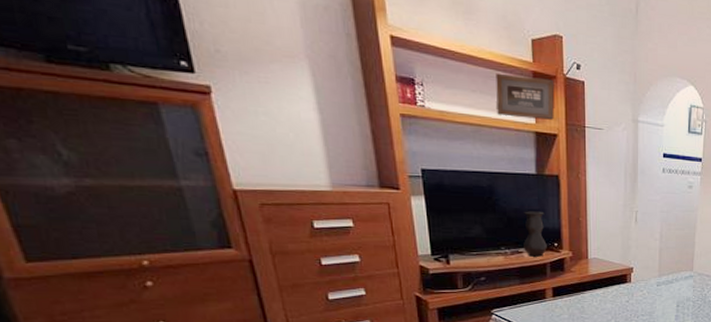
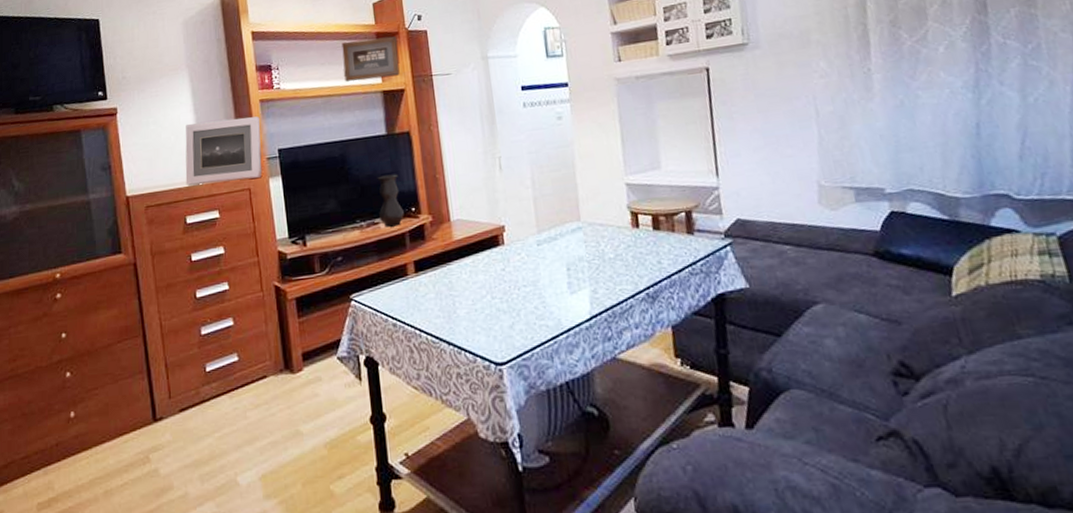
picture frame: none [308,123,403,195] -> present [185,116,262,185]

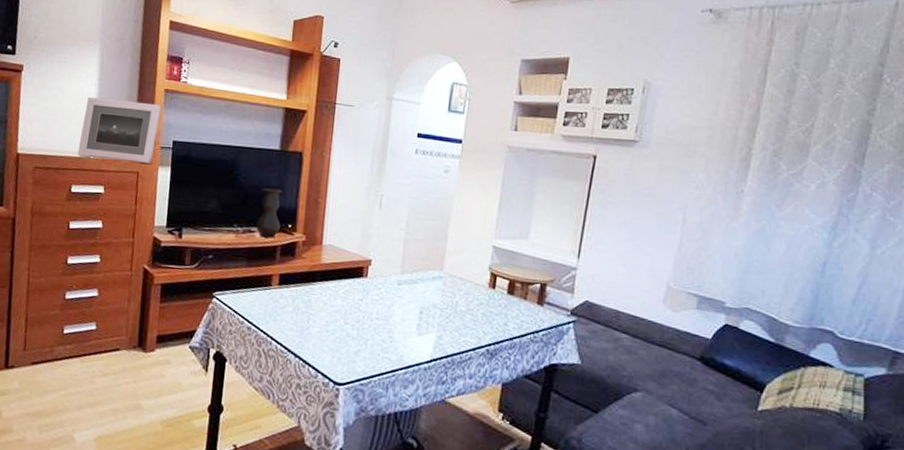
picture frame: present [342,36,400,82] -> none [251,53,309,96]

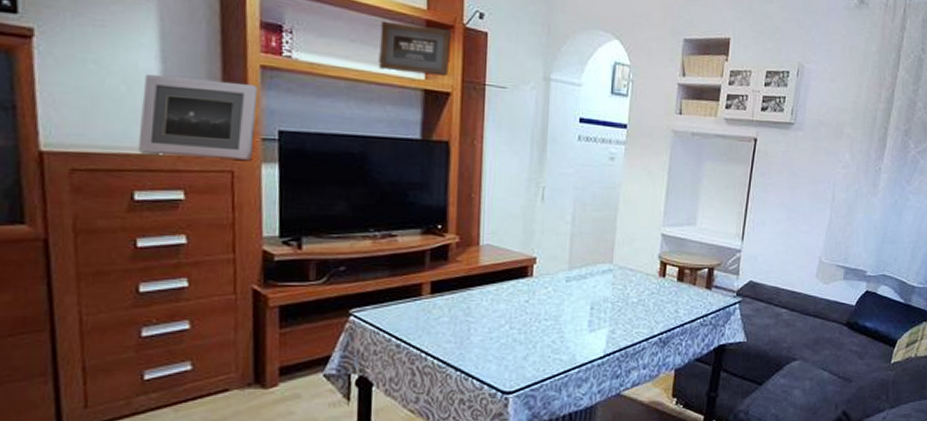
picture frame: none [251,53,309,96] -> present [379,22,450,76]
vase: present [256,187,283,238] -> none [398,184,428,242]

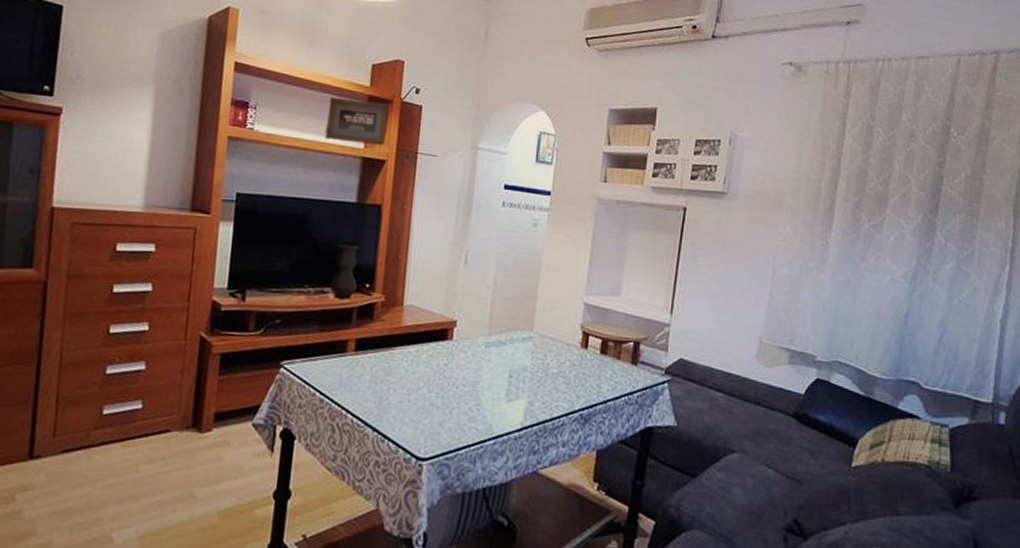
picture frame: present [137,73,259,162] -> none [124,143,224,220]
vase: none [398,184,428,242] -> present [330,244,360,299]

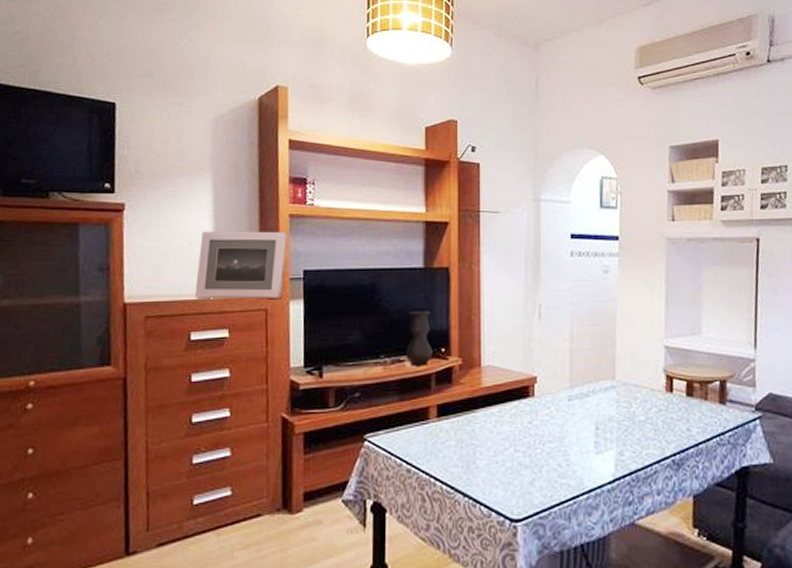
picture frame: none [124,143,224,220] -> present [194,231,288,300]
picture frame: present [325,98,389,145] -> none [386,164,446,208]

